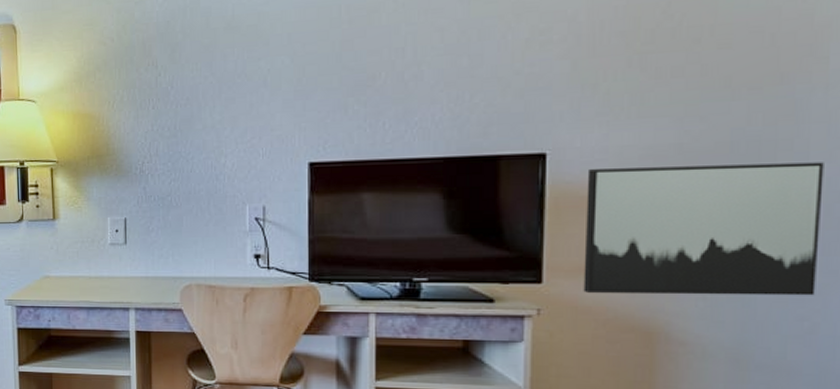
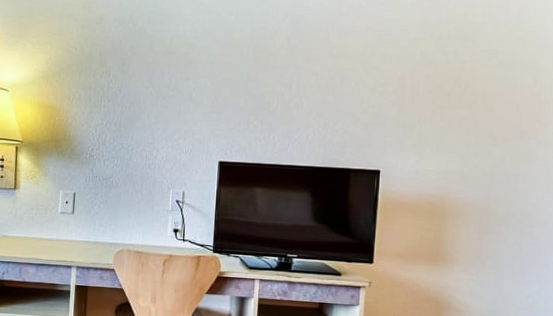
wall art: present [583,162,824,296] -> none [399,184,543,281]

